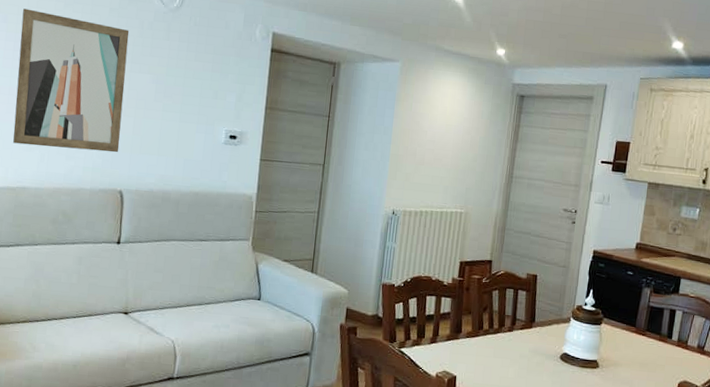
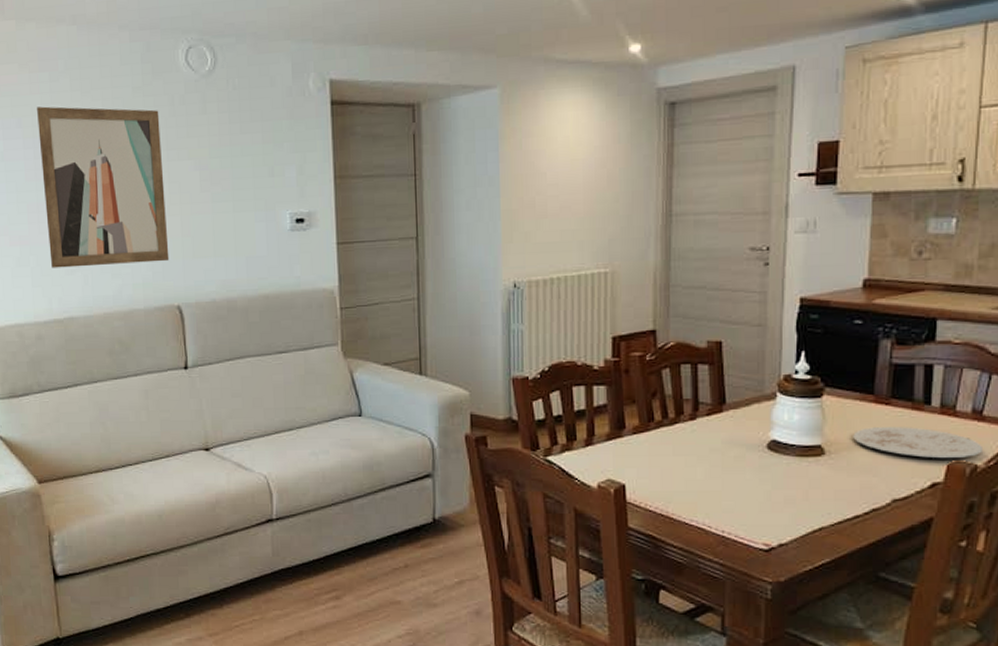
plate: none [619,351,702,380] -> present [853,427,982,458]

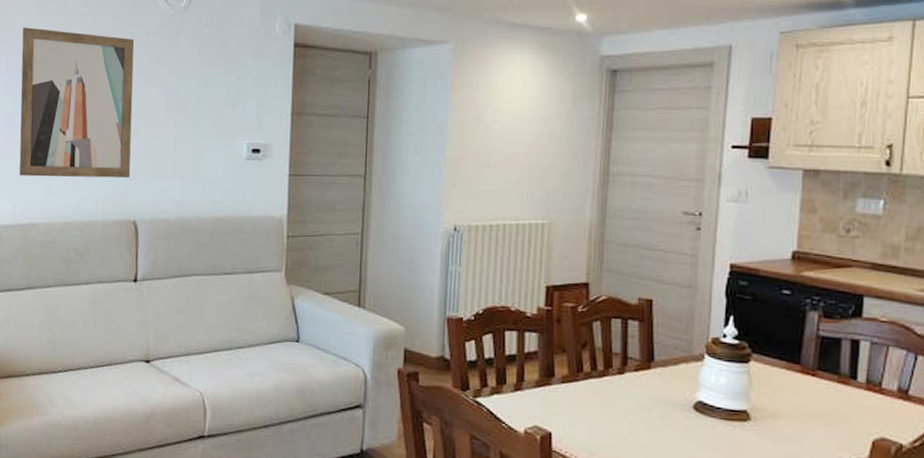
plate: present [853,427,982,458] -> none [779,397,908,436]

